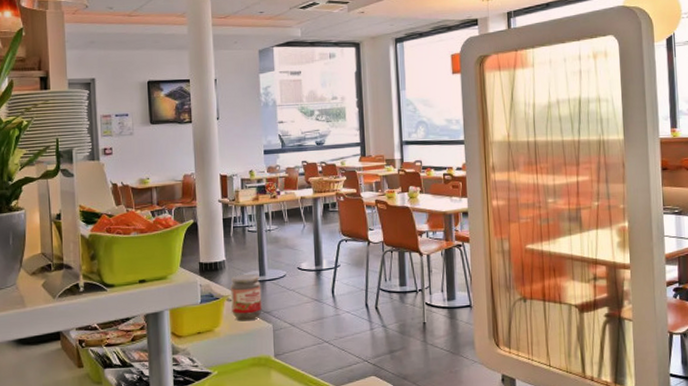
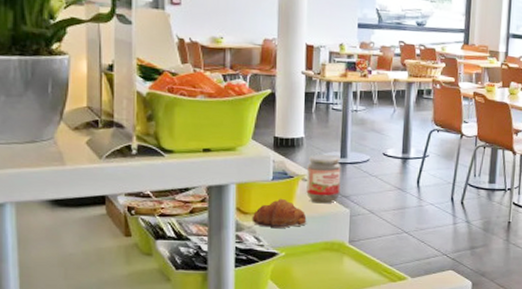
croissant: none [186,319,234,349] -> present [253,198,307,229]

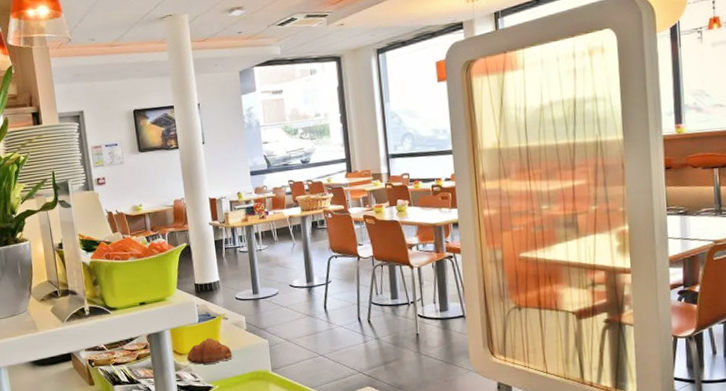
jam: present [306,153,341,204] -> none [226,292,258,338]

